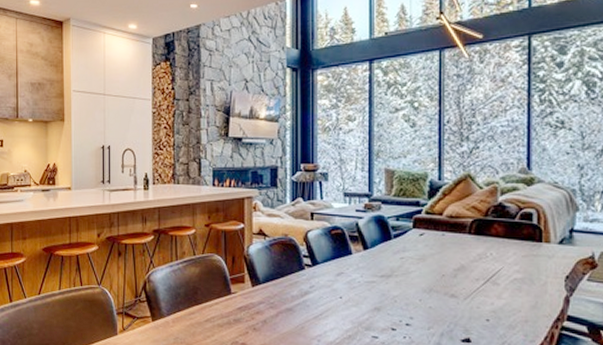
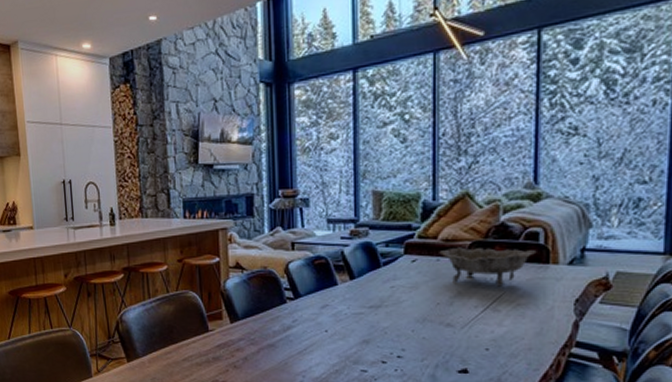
decorative bowl: none [444,223,531,262] -> present [439,247,537,287]

